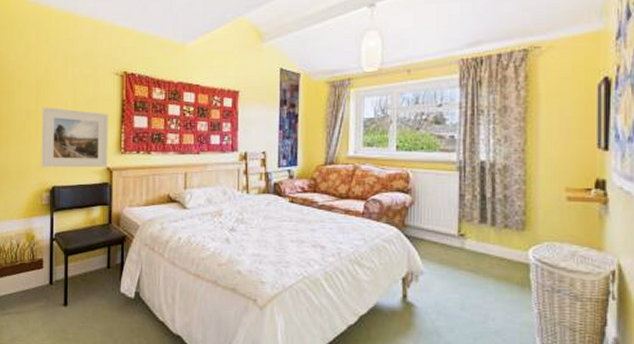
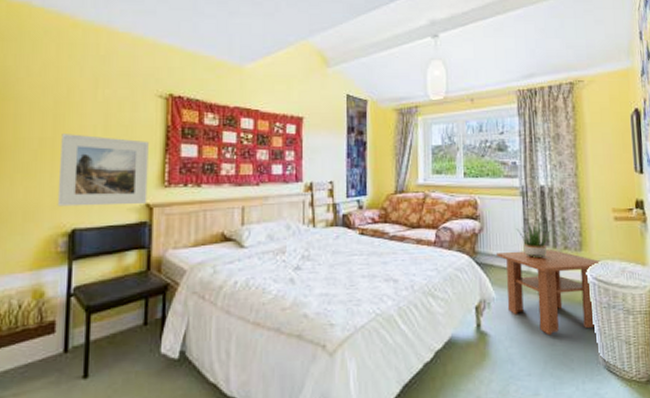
coffee table: none [428,226,548,313] -> present [497,249,602,336]
potted plant: none [450,197,492,234] -> present [516,221,553,257]

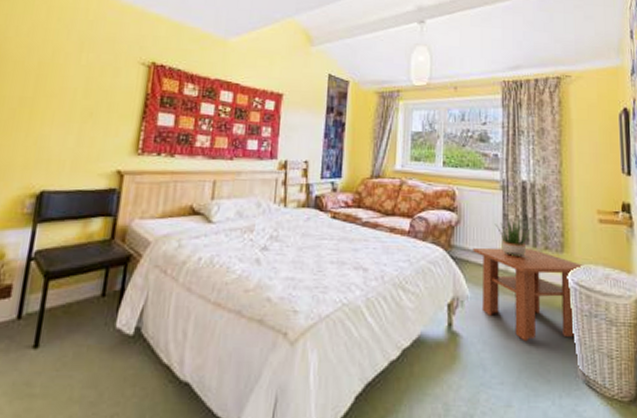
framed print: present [57,134,149,207] -> none [29,94,127,170]

